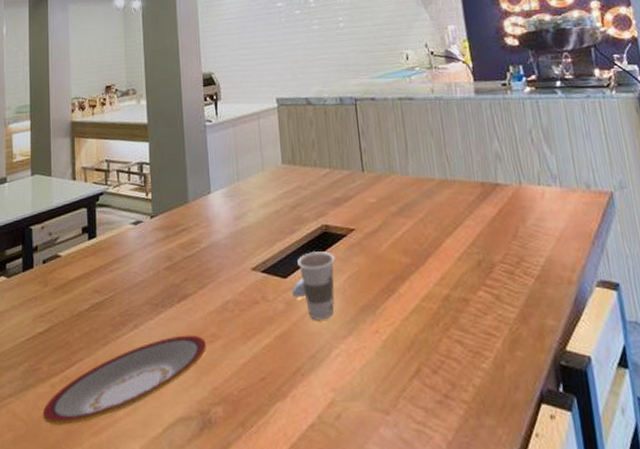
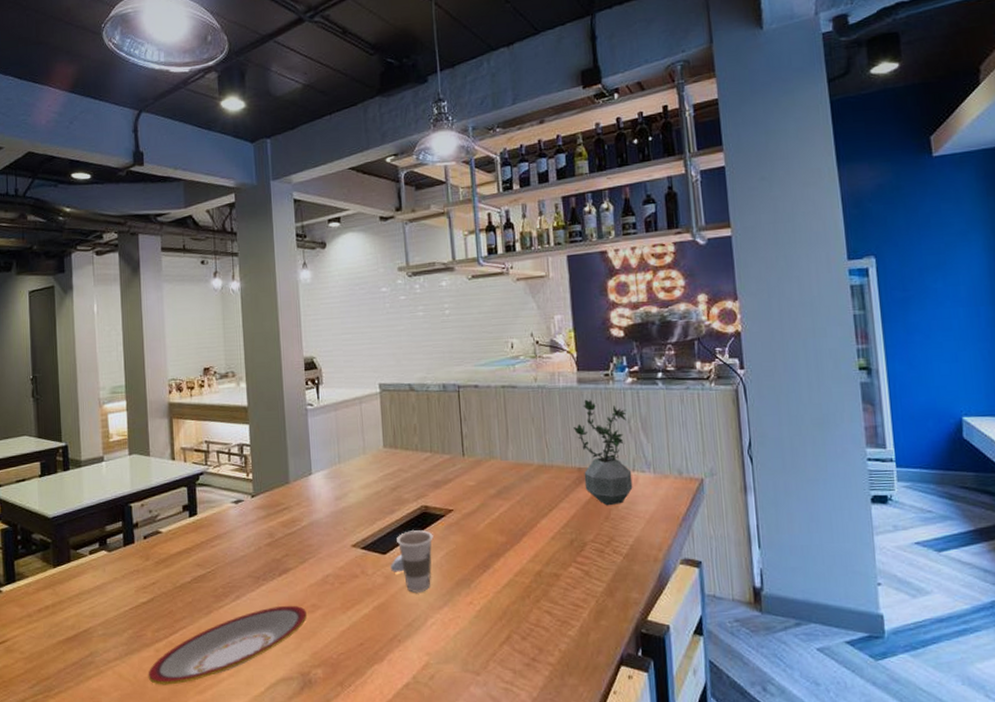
potted plant: none [474,110,540,223] -> present [574,399,633,506]

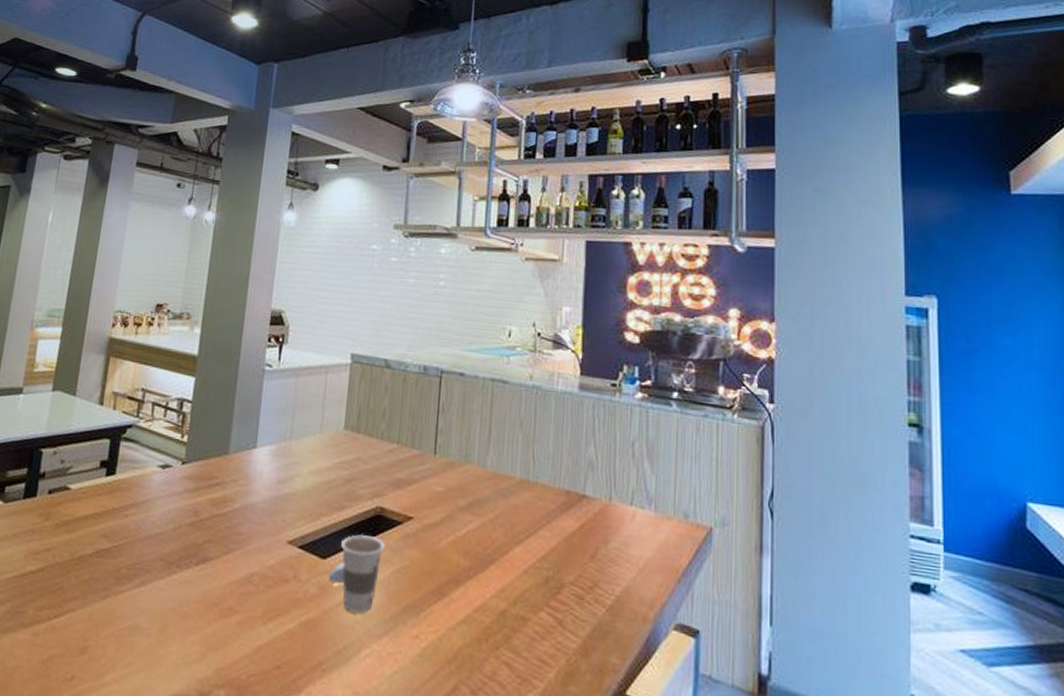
plate: present [148,605,307,685] -> none [17,602,220,681]
potted plant: present [574,399,633,506] -> none [567,410,632,543]

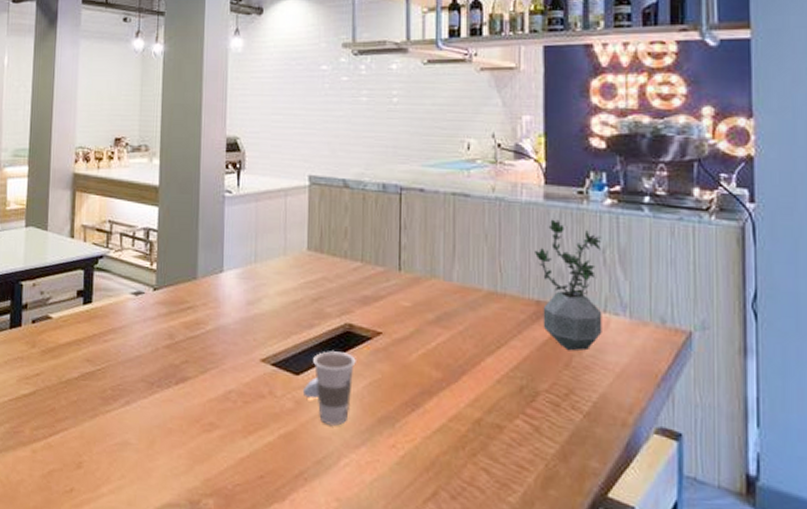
potted plant: none [567,410,632,543] -> present [535,219,602,351]

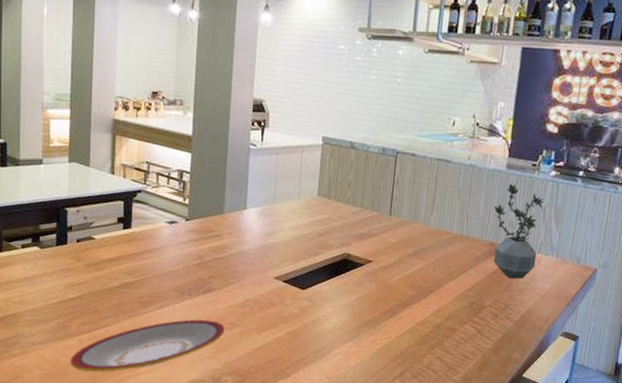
plate: none [21,419,202,494] -> present [70,319,225,372]
cup: present [303,351,356,427] -> none [307,273,351,327]

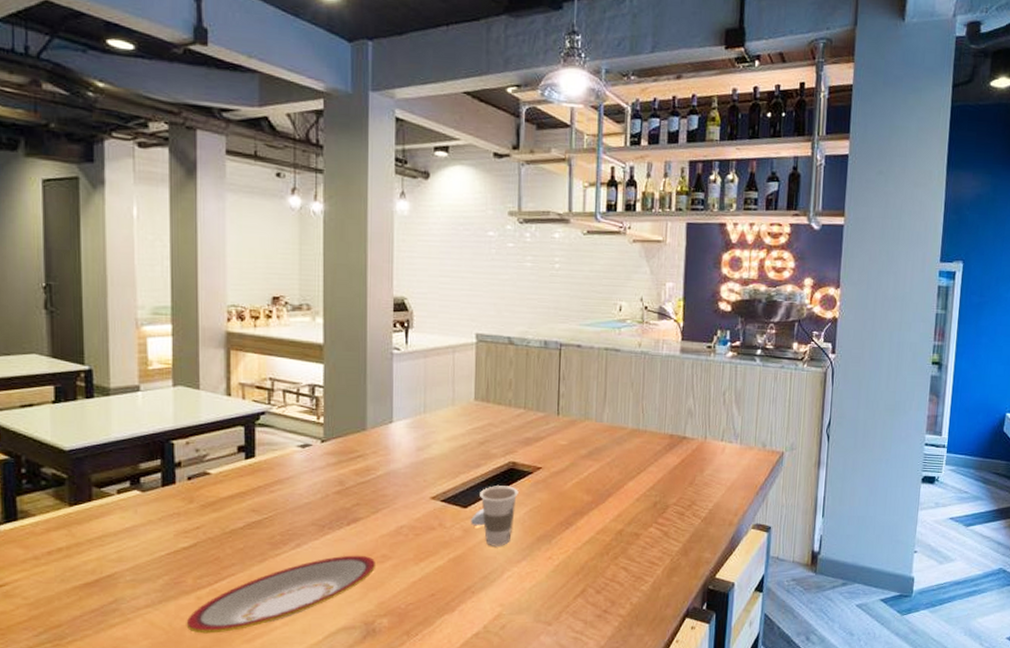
cup: none [307,273,351,327] -> present [471,486,519,548]
potted plant: present [493,183,545,279] -> none [671,369,724,472]

